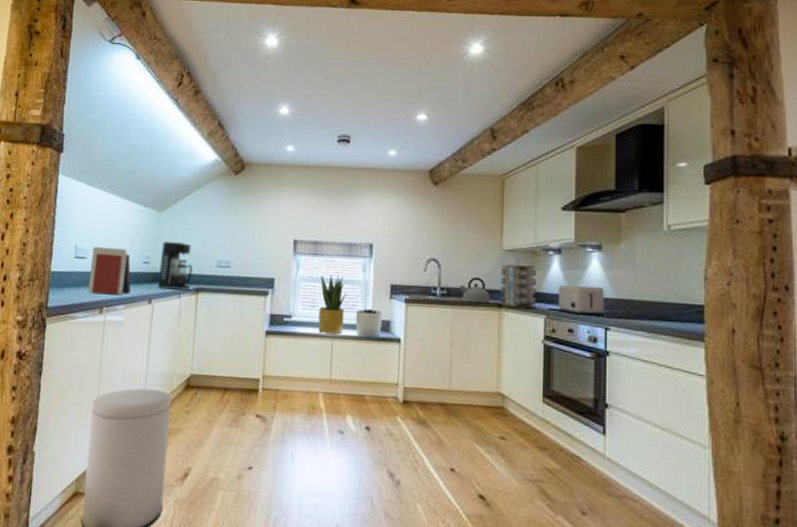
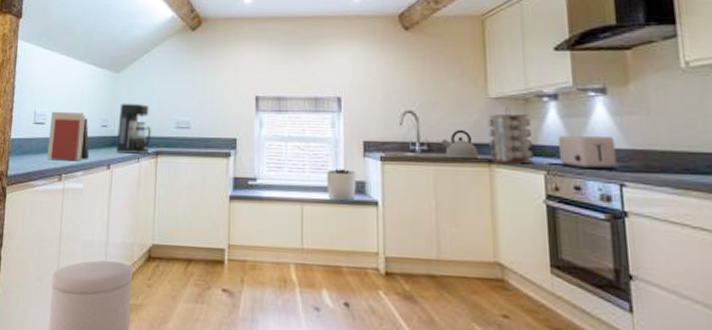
planter: present [318,274,347,335] -> none [286,132,315,198]

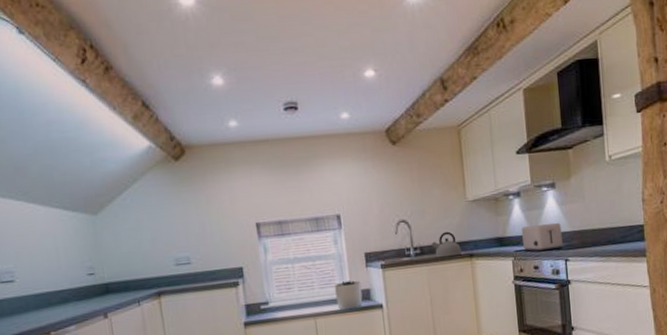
books: present [47,111,90,161] -> none [20,263,81,319]
coffee maker: present [115,103,152,154] -> none [106,245,150,300]
spice rack: present [488,107,534,164] -> none [467,207,504,256]

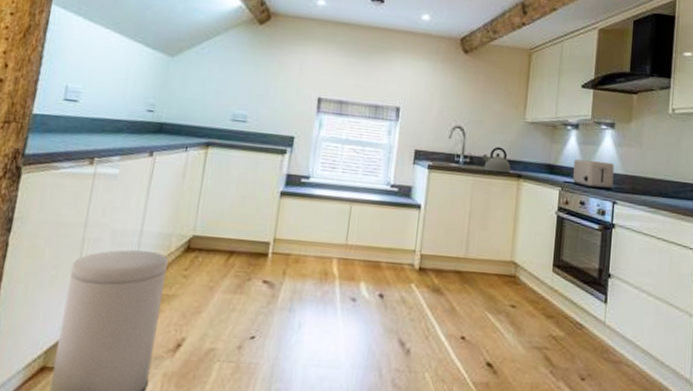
planter: present [335,280,363,310] -> none [376,173,405,203]

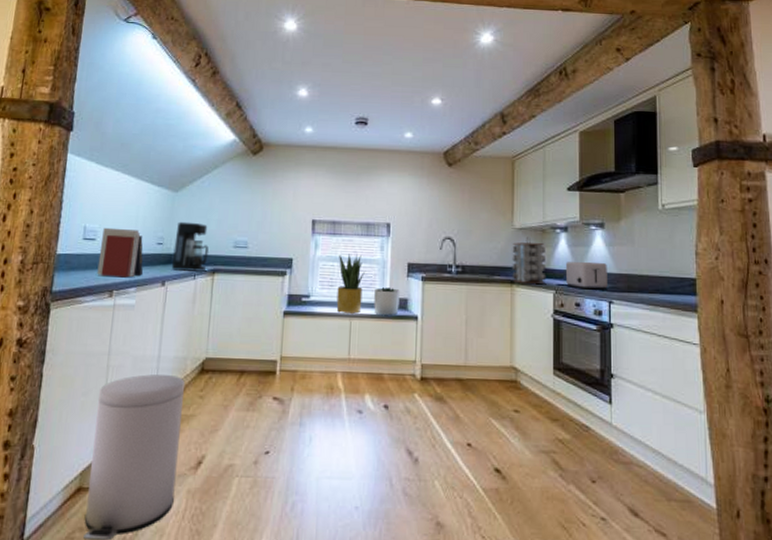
books: none [77,89,132,145] -> present [97,227,144,278]
coffee maker: none [161,88,205,144] -> present [171,221,209,272]
planter: none [337,136,370,199] -> present [336,254,365,314]
planter: none [376,173,405,203] -> present [374,287,400,315]
kettle: present [482,146,512,173] -> none [474,254,504,280]
spice rack: none [519,131,555,181] -> present [512,236,546,285]

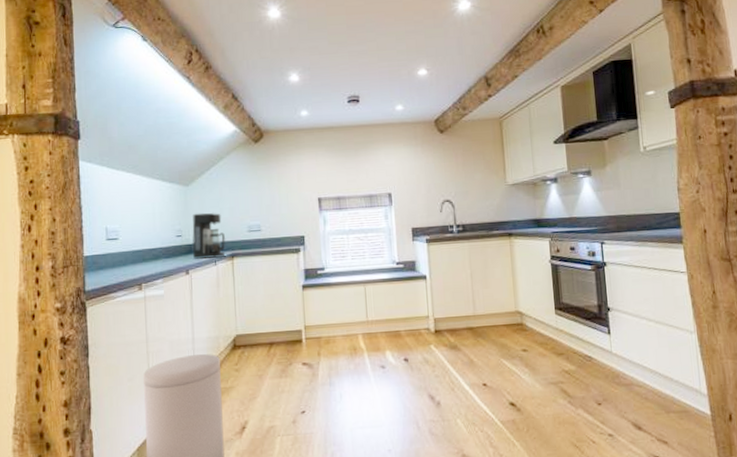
books: present [97,227,144,278] -> none [123,226,168,272]
planter: present [336,254,365,314] -> none [347,225,374,281]
planter: present [374,287,400,315] -> none [384,252,408,278]
spice rack: present [512,236,546,285] -> none [507,191,542,236]
toaster: present [565,262,608,290] -> none [558,208,599,234]

